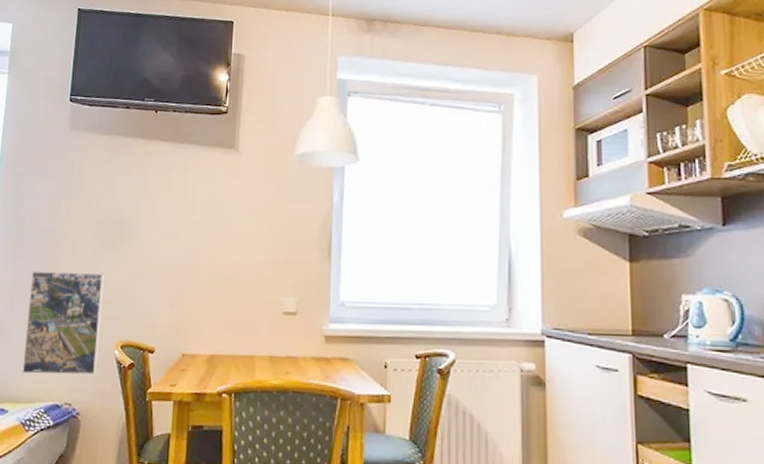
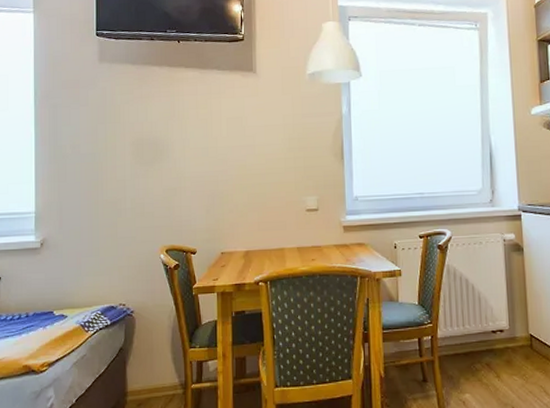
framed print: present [22,271,104,375] -> none [76,188,146,283]

